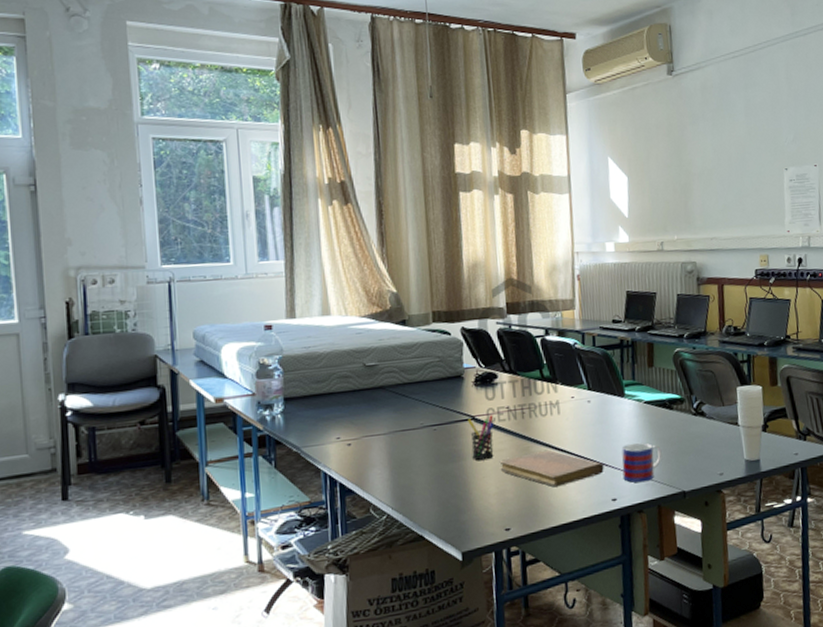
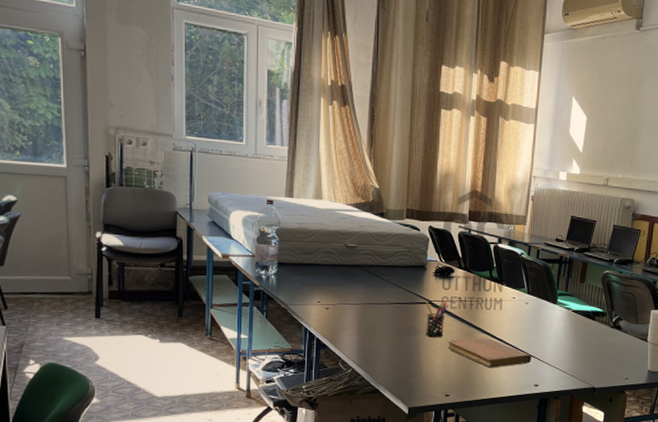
mug: present [621,442,663,483] -> none [546,342,582,375]

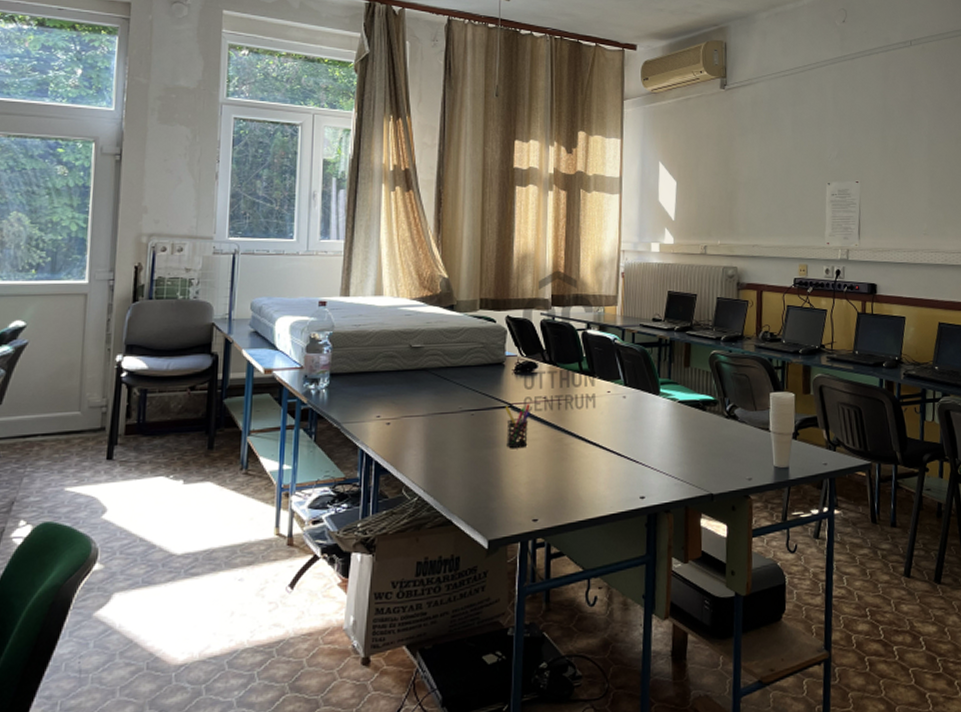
notebook: present [447,337,532,368] -> none [532,442,635,481]

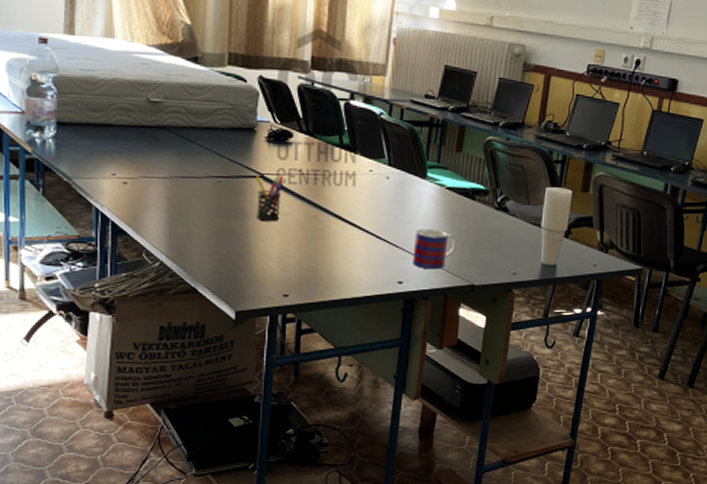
mug: none [652,441,694,482] -> present [413,228,458,270]

